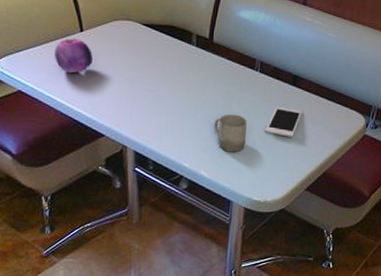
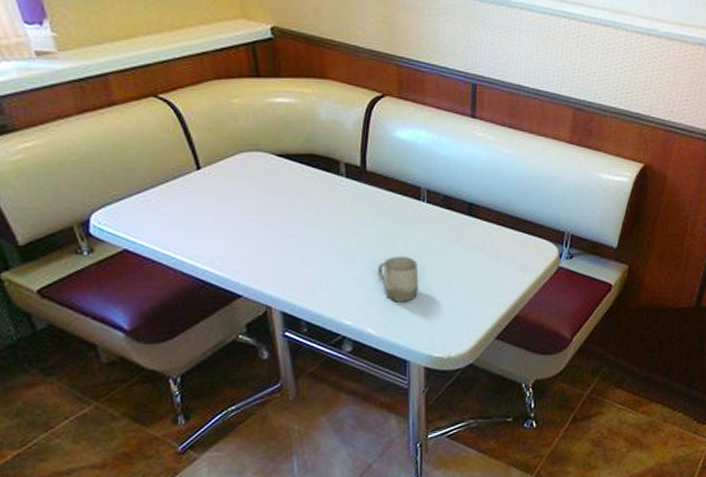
fruit: present [55,38,93,74] -> none [166,179,217,223]
cell phone: present [265,107,302,137] -> none [440,242,483,278]

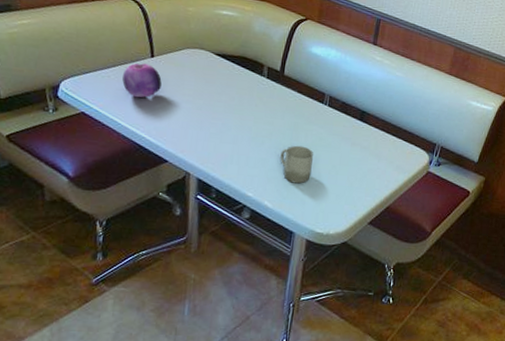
fruit: none [166,179,217,223] -> present [122,63,162,98]

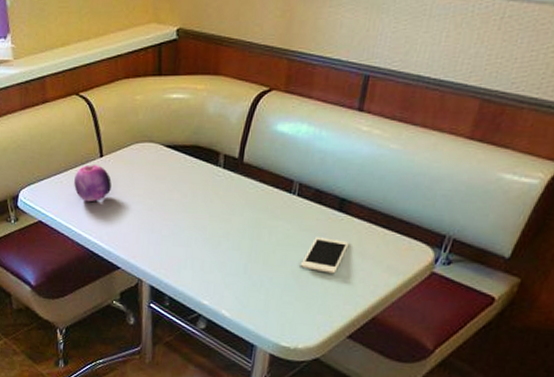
cup: present [280,145,313,184] -> none [239,245,279,290]
cell phone: none [330,140,369,171] -> present [300,237,349,274]

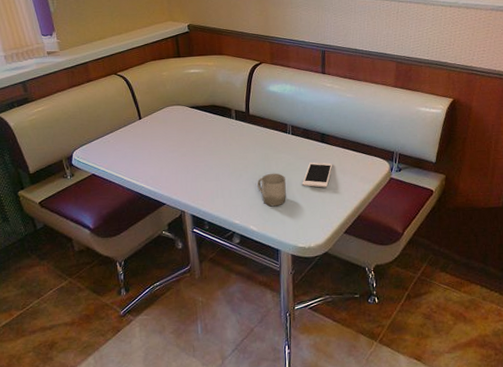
fruit: present [74,165,112,202] -> none [120,125,151,155]
cup: none [239,245,279,290] -> present [257,173,286,207]

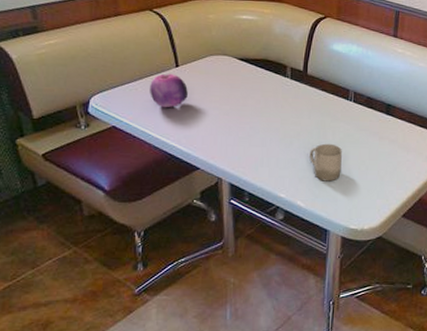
fruit: none [120,125,151,155] -> present [150,73,188,108]
cell phone: present [302,162,333,188] -> none [360,135,397,165]

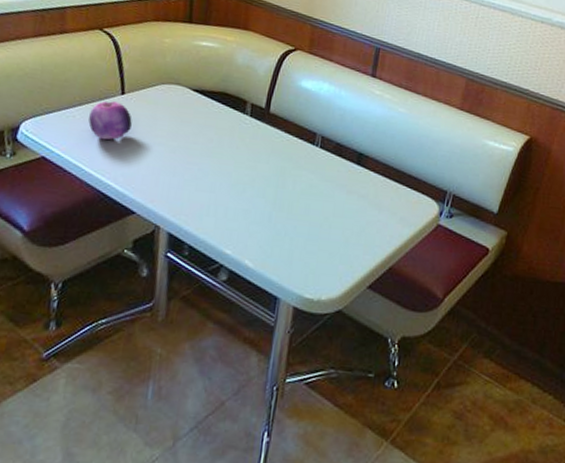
cup: present [309,143,342,182] -> none [264,193,302,239]

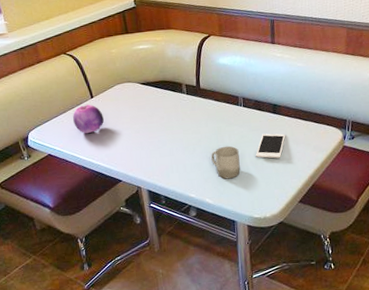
cup: none [264,193,302,239] -> present [211,146,240,179]
cell phone: none [322,188,367,224] -> present [255,133,286,159]

